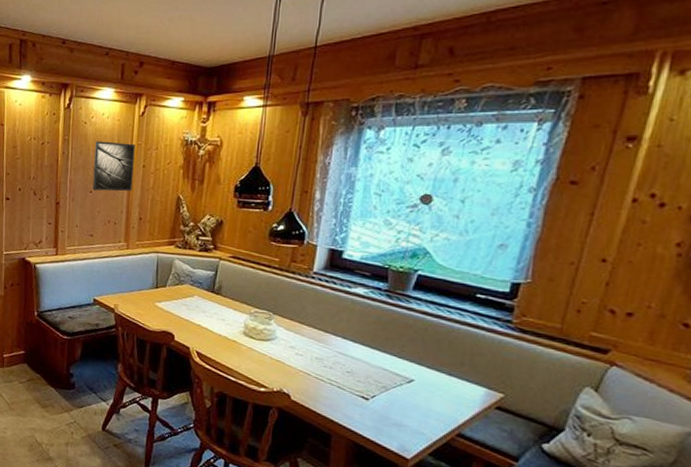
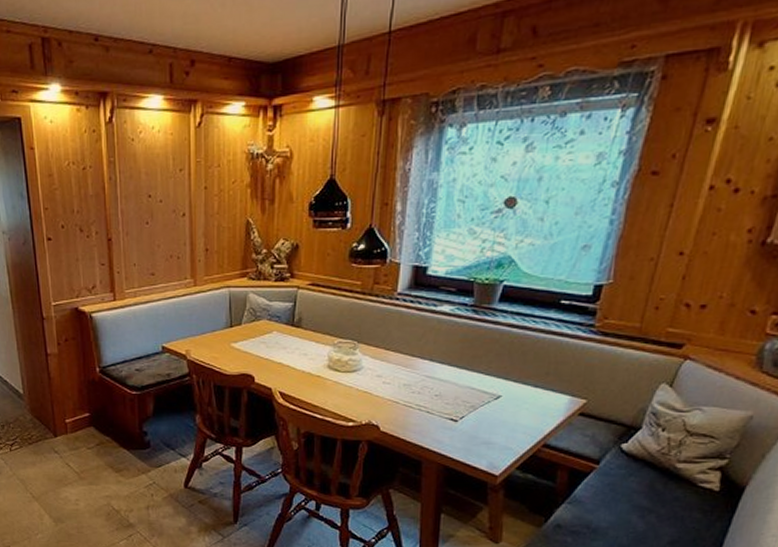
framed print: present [92,141,135,192] -> none [147,160,194,221]

